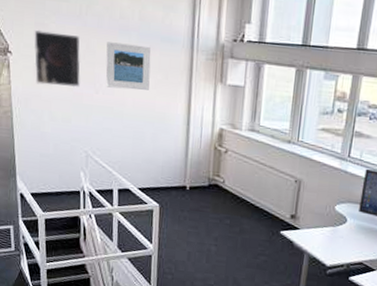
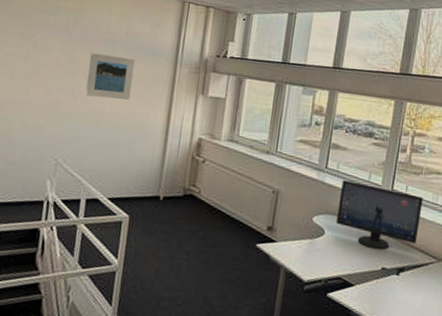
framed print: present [33,29,81,88] -> none [11,39,64,95]

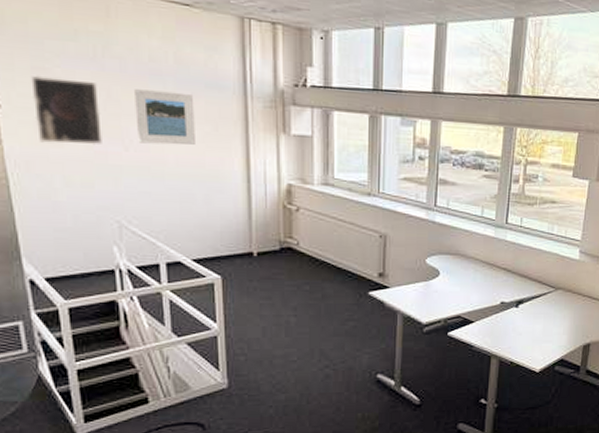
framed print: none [11,39,64,95] -> present [31,75,102,145]
computer monitor: present [336,179,423,250] -> none [451,217,539,285]

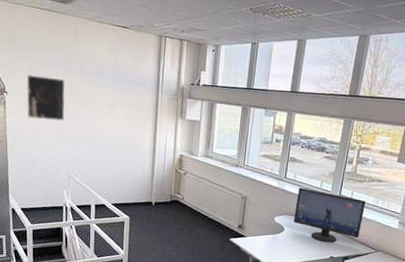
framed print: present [135,89,195,145] -> none [86,84,124,124]
computer monitor: none [451,217,539,285] -> present [293,187,366,243]

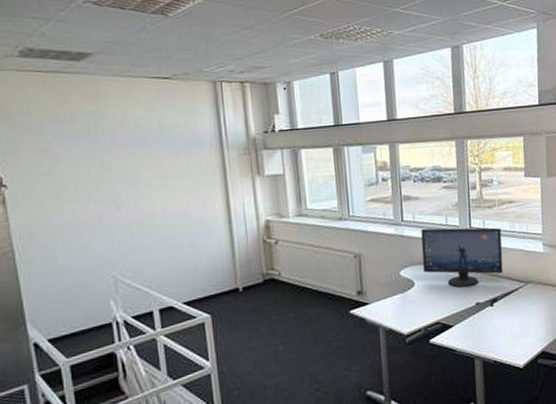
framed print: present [26,74,66,122] -> none [33,155,97,215]

